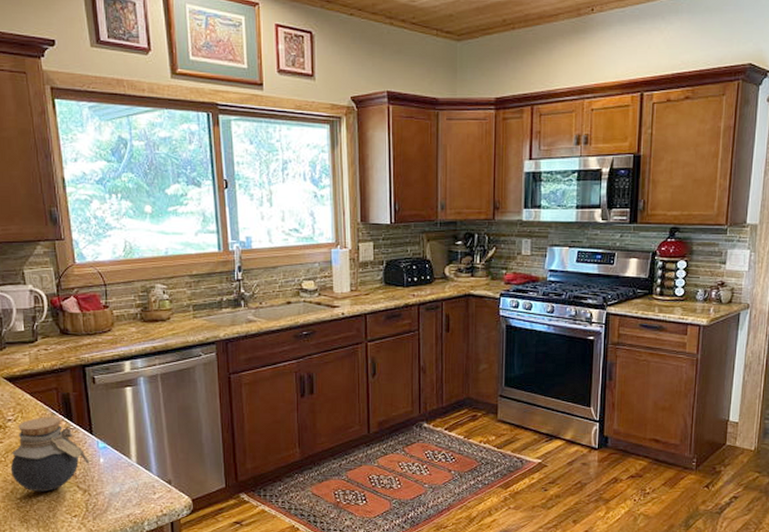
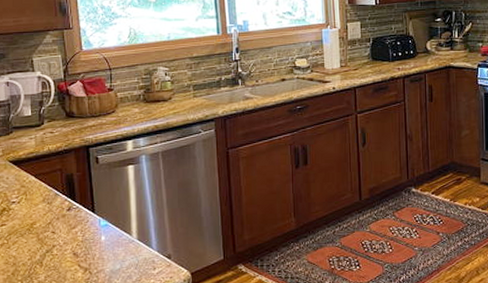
jar: present [10,417,90,492] -> none [12,197,92,273]

